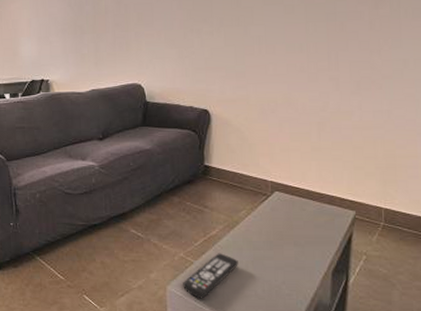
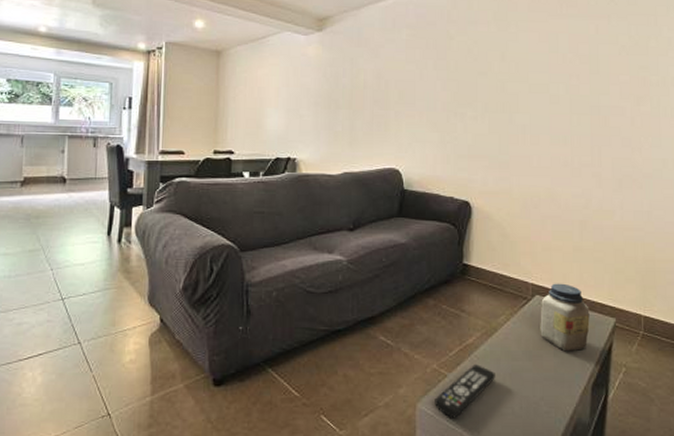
jar: none [280,180,329,242] -> present [540,283,590,352]

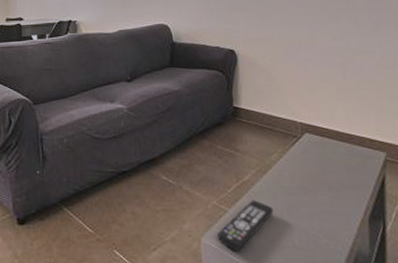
jar: present [540,283,590,352] -> none [311,121,361,186]

